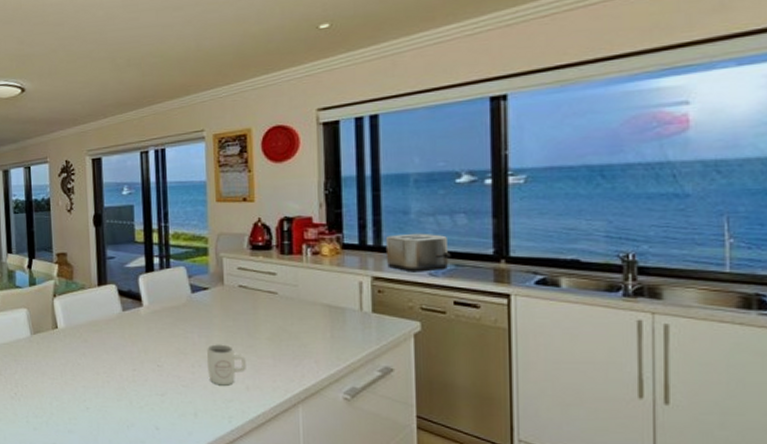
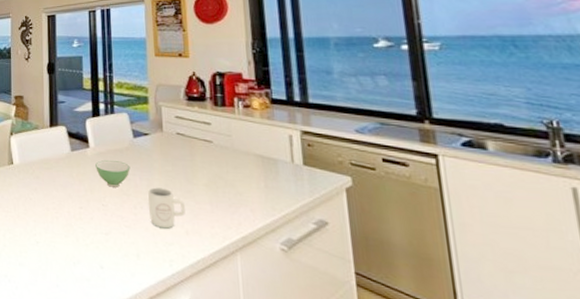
bowl: none [150,319,188,347] -> present [95,160,130,188]
toaster: present [385,233,451,272] -> none [311,92,376,129]

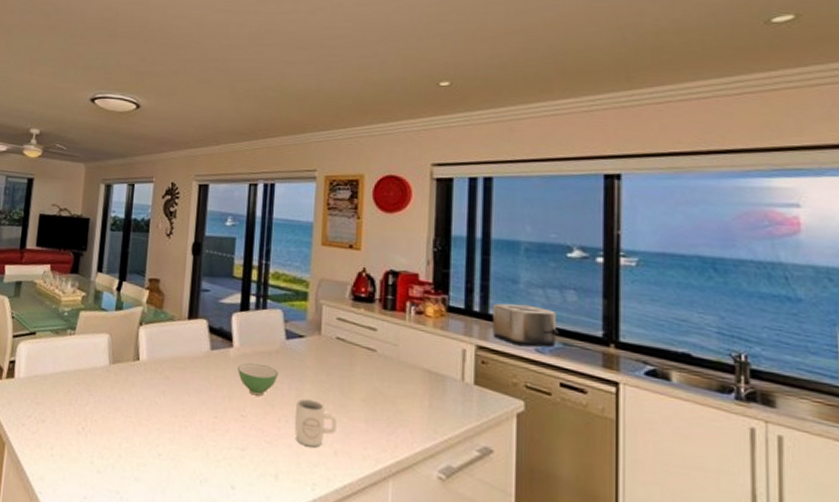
toaster: none [311,92,376,129] -> present [492,303,559,347]

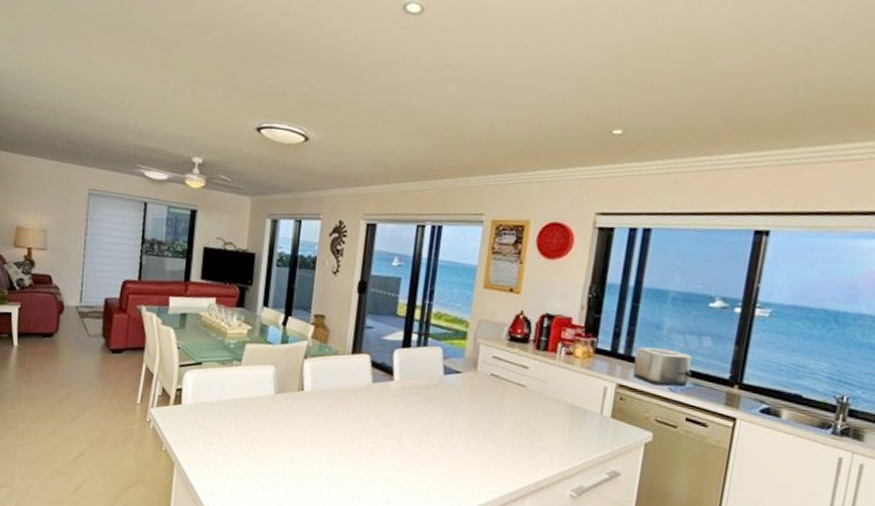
bowl: present [238,363,279,396] -> none [397,395,435,425]
mug: present [294,398,337,447] -> none [446,427,485,470]

